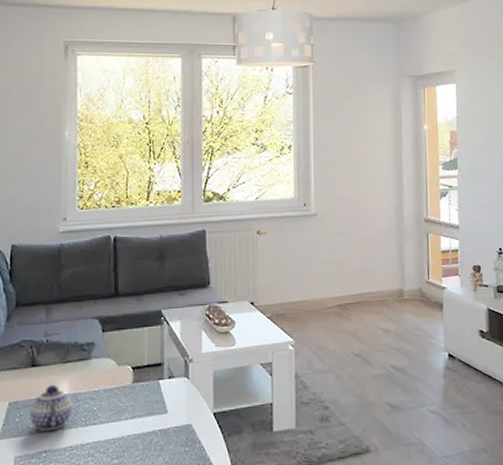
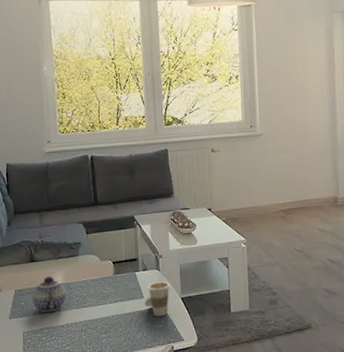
cup: none [168,392,201,438] -> present [144,281,170,317]

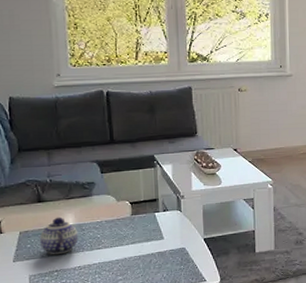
cup: present [144,281,170,317] -> none [165,222,192,258]

